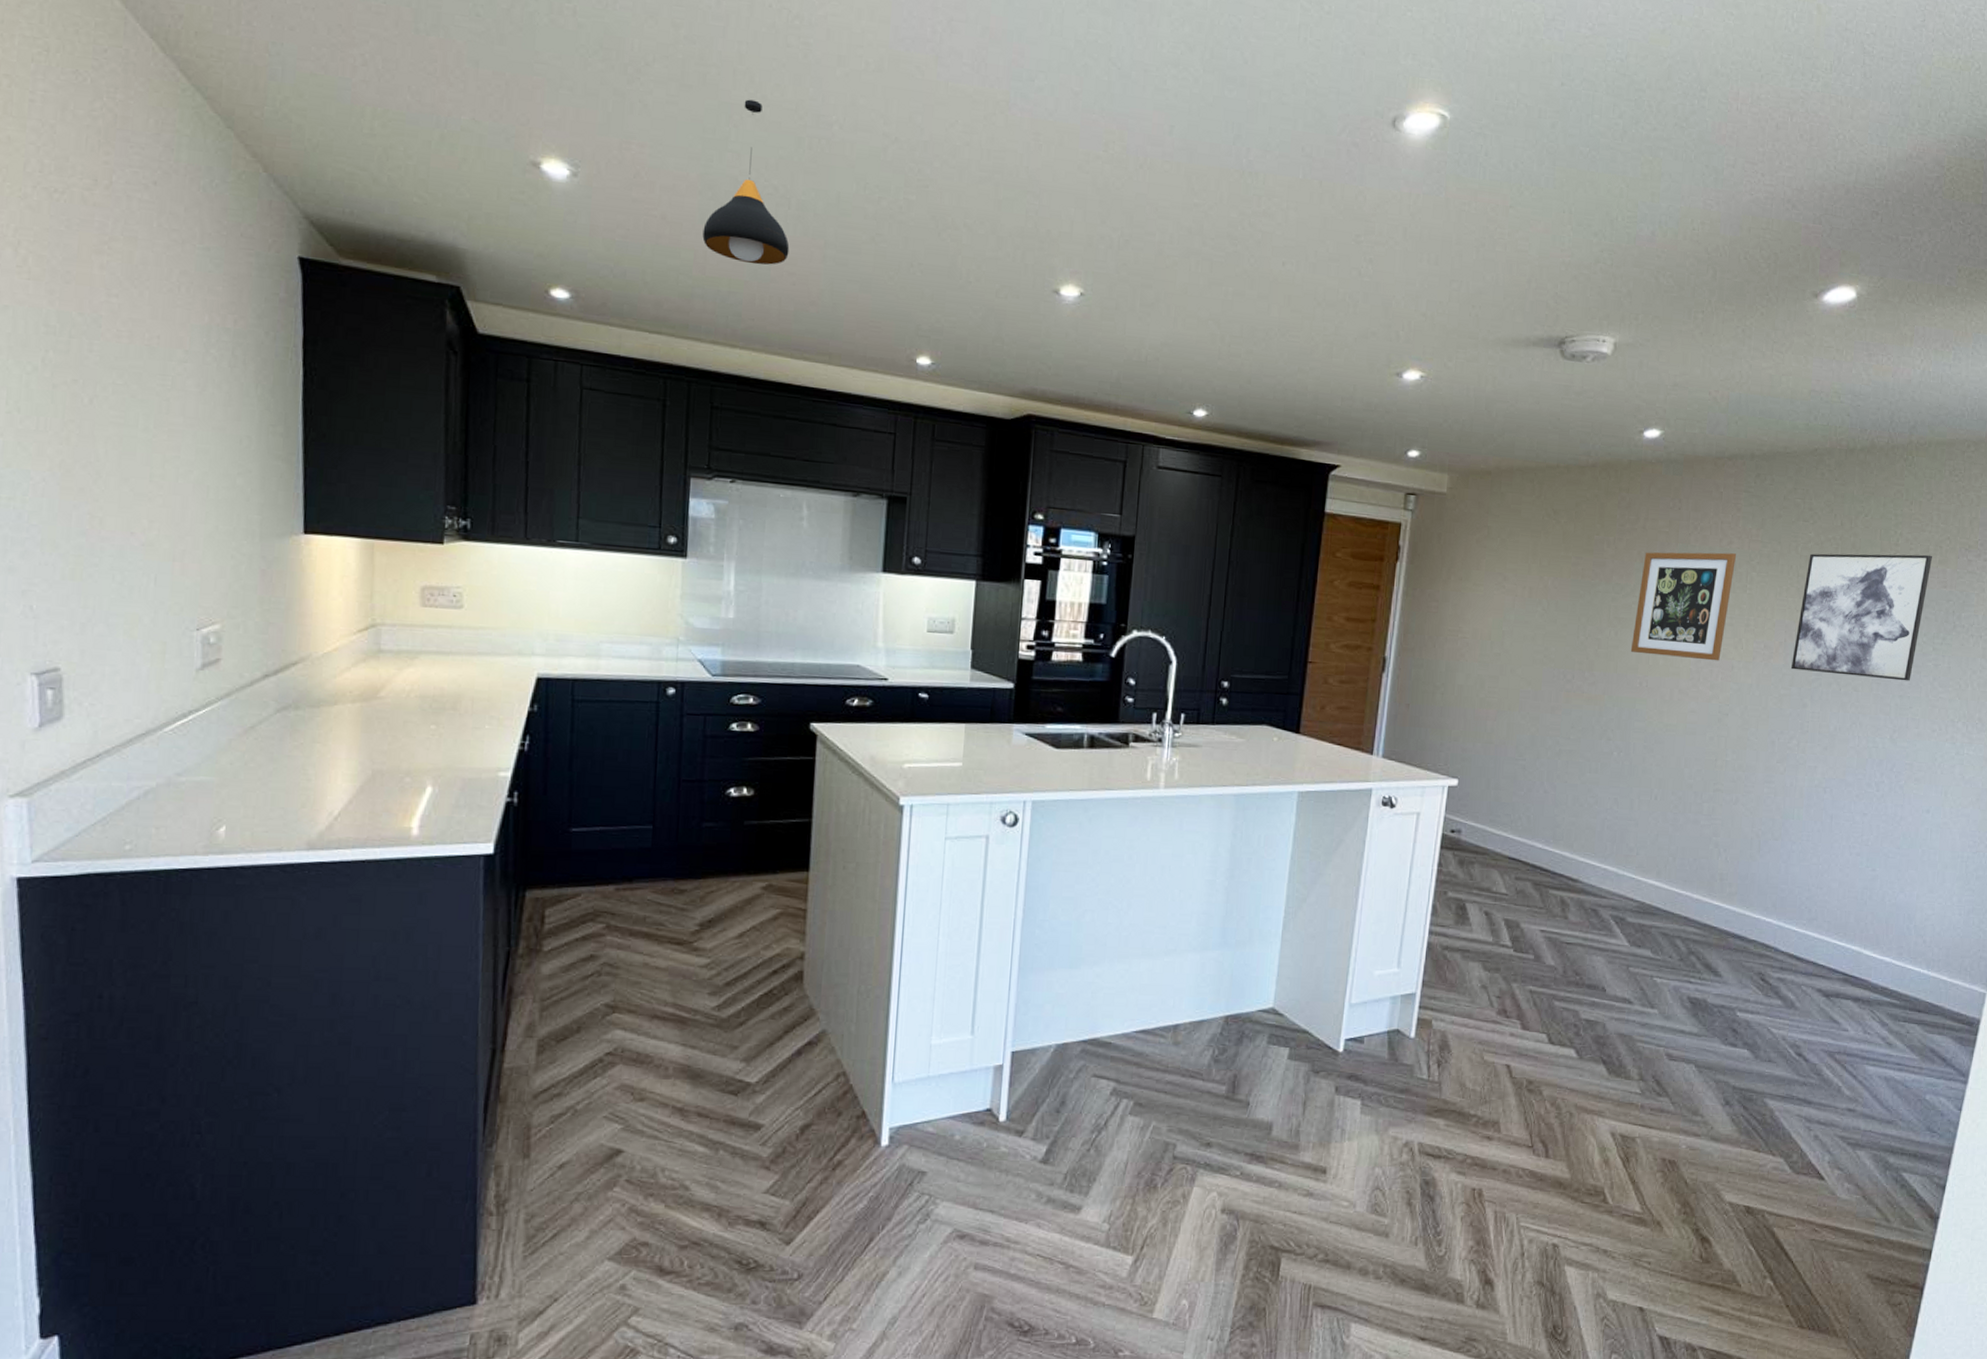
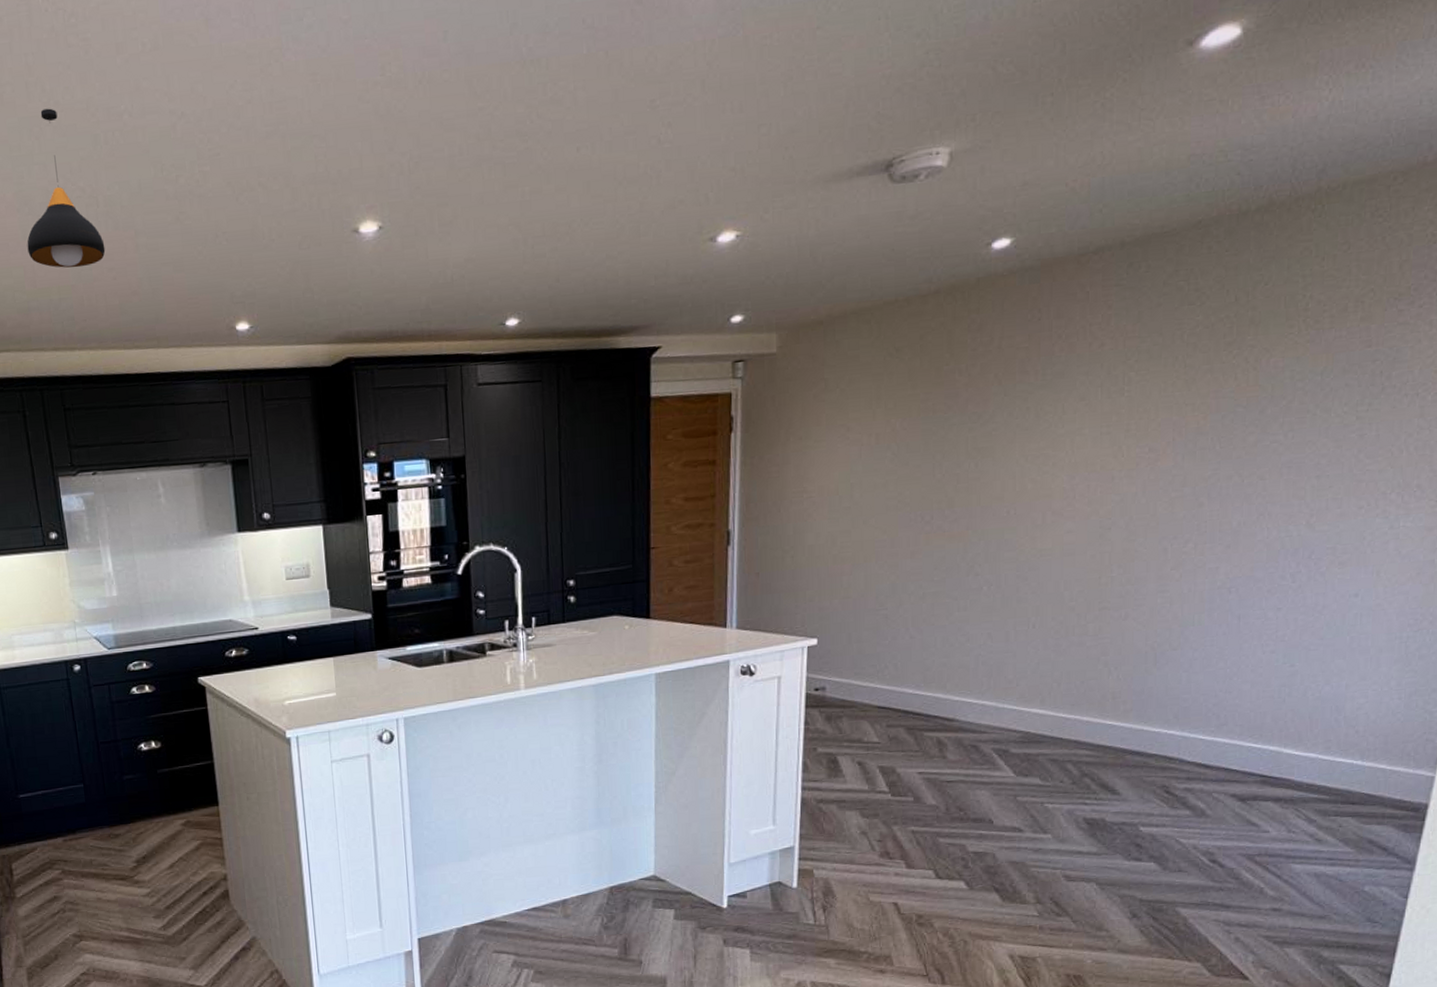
wall art: present [1630,552,1737,661] -> none [994,356,1110,481]
wall art: present [1790,553,1932,681] -> none [1181,313,1352,469]

